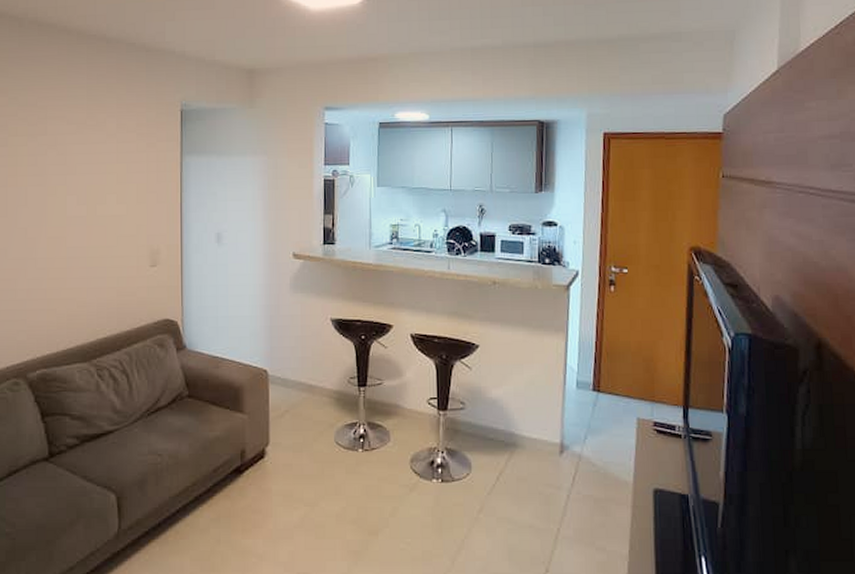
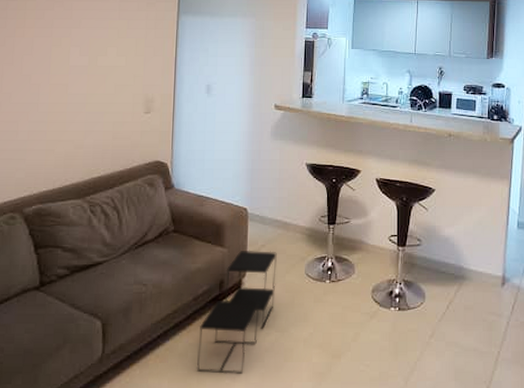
side table: none [219,416,303,552] -> present [196,250,277,374]

